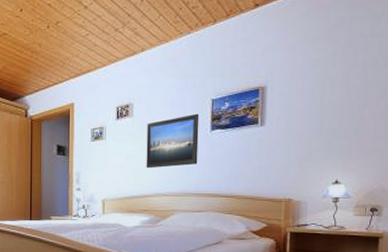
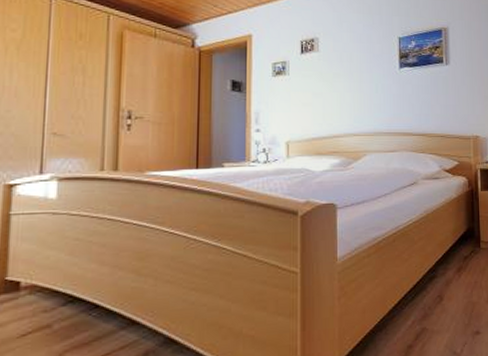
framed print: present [146,113,199,169] -> none [334,51,388,107]

